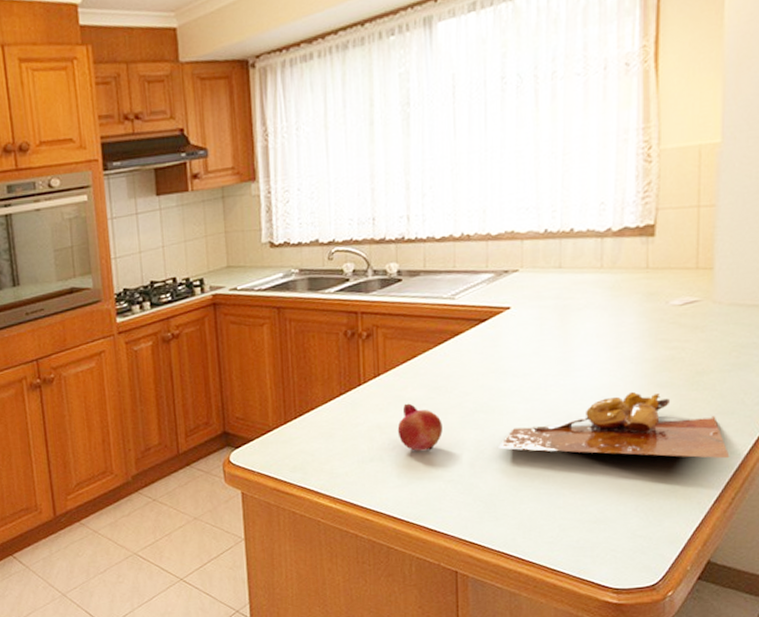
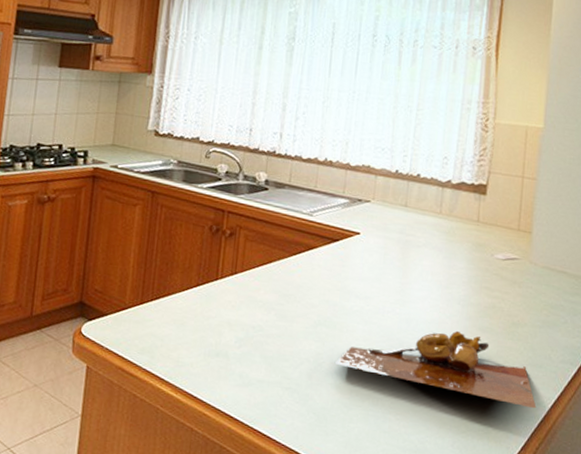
fruit: present [397,403,443,451] -> none [245,305,288,355]

